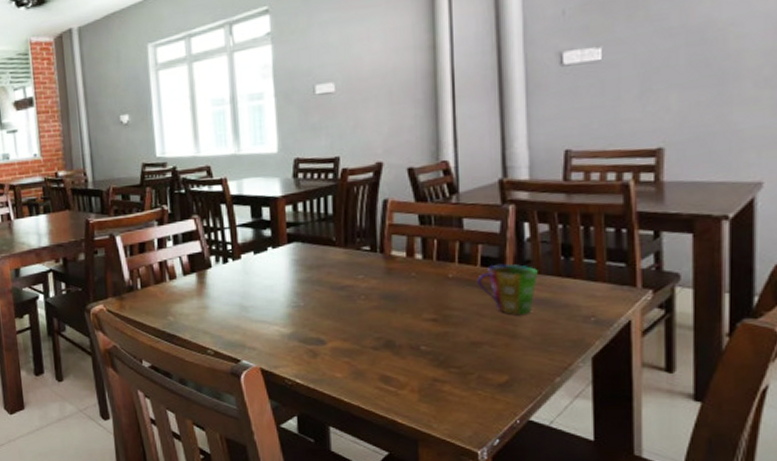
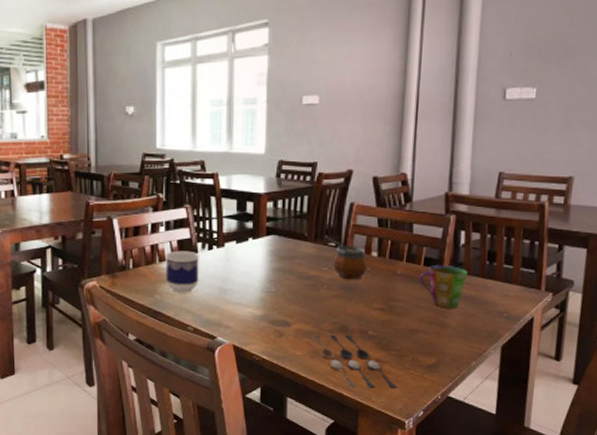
cup: none [175,265,215,313] -> present [164,250,200,293]
spoon: none [352,351,464,415] -> present [312,334,398,389]
gourd: none [355,239,412,287] -> present [324,236,368,279]

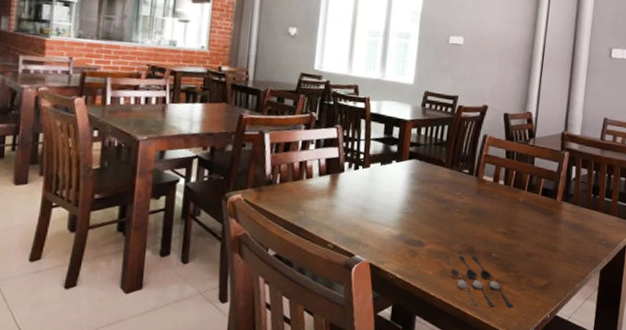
cup: present [164,250,200,293] -> none [311,168,346,210]
gourd: present [324,236,368,279] -> none [459,163,495,205]
cup: present [419,264,468,308] -> none [537,195,576,235]

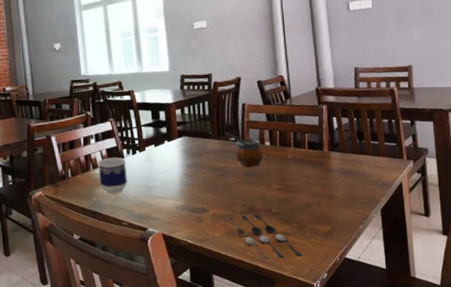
cup: none [311,168,346,210] -> present [97,157,128,194]
gourd: none [459,163,495,205] -> present [225,133,264,167]

